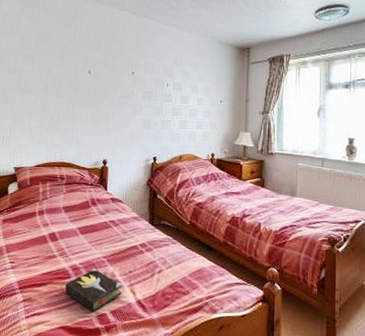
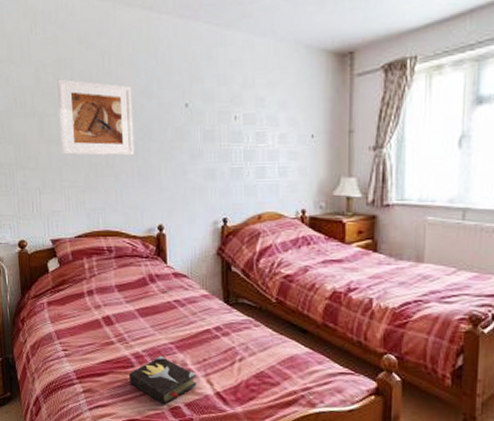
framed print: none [33,46,94,106] -> present [57,78,135,156]

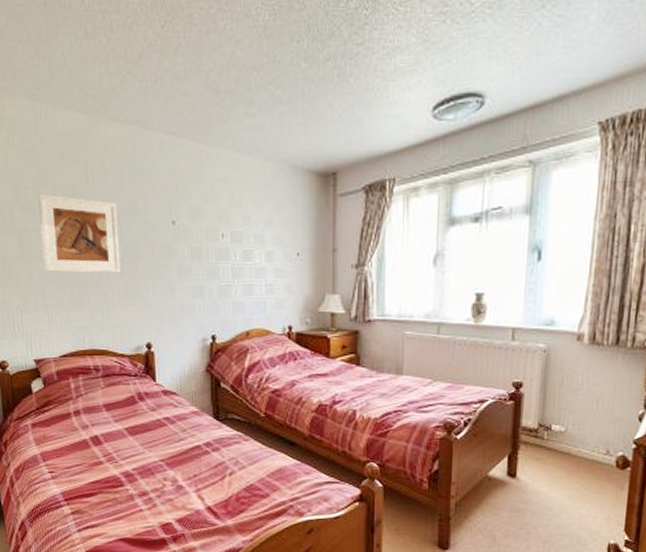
hardback book: present [129,355,197,405] -> none [119,473,188,522]

